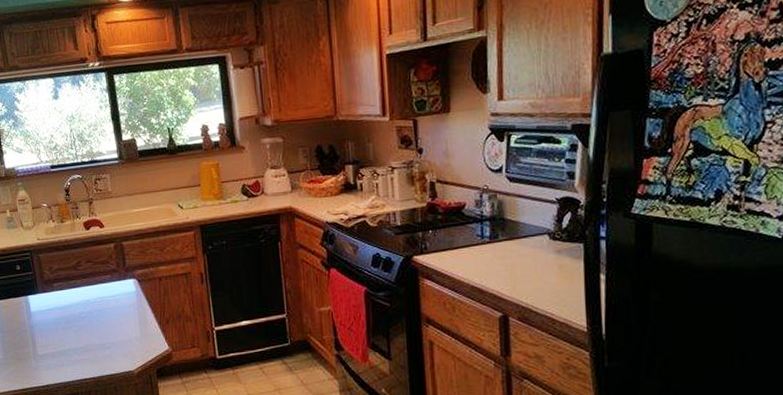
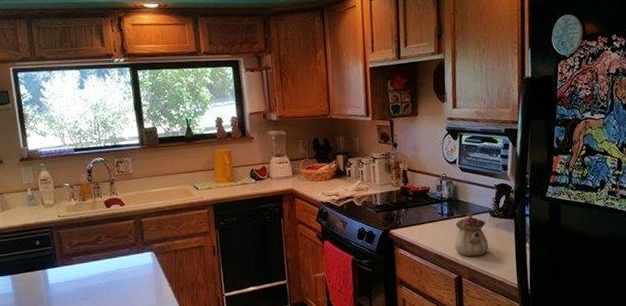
teapot: none [499,234,546,291] -> present [454,212,488,257]

